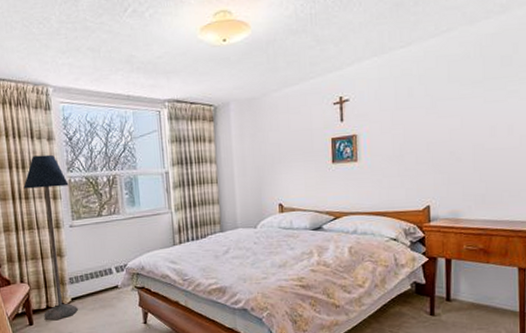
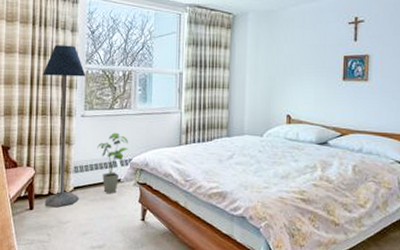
house plant: none [90,239,122,302] -> present [97,132,128,194]

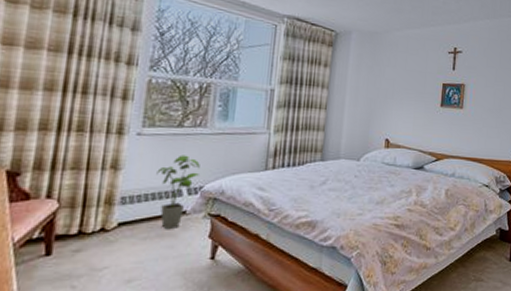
floor lamp: present [43,45,86,208] -> none [70,44,148,251]

